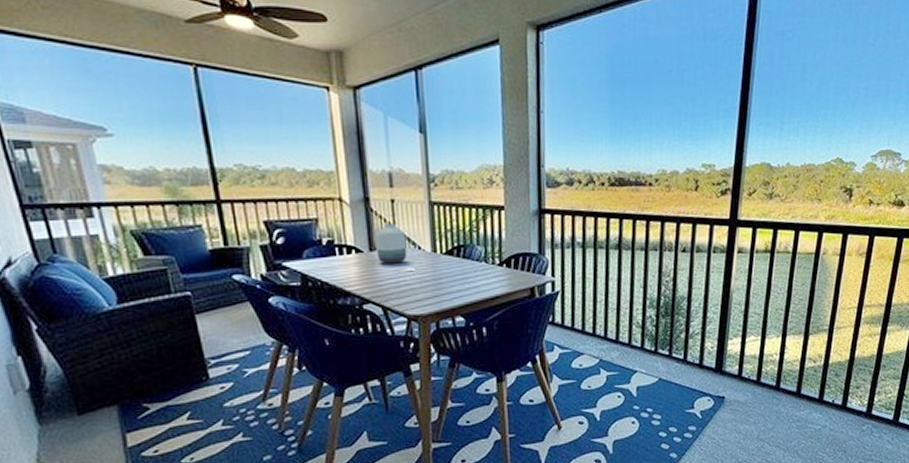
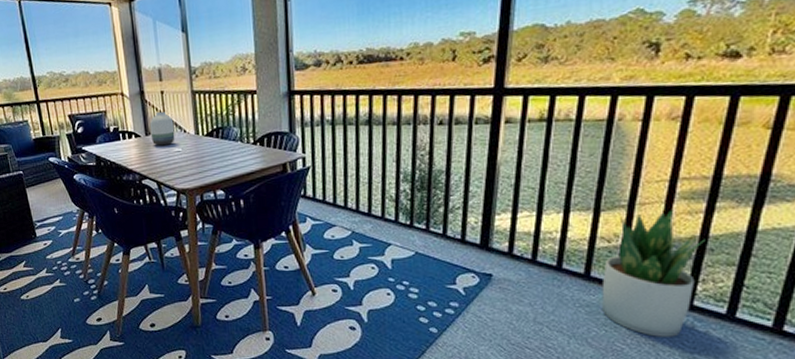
planter: none [809,333,881,444] -> present [601,210,706,337]

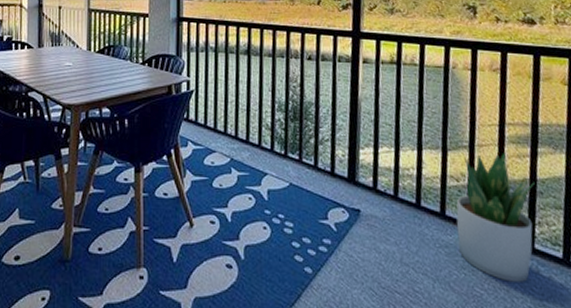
vase: present [149,111,175,146] -> none [43,25,68,59]

